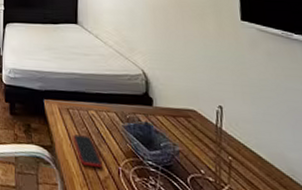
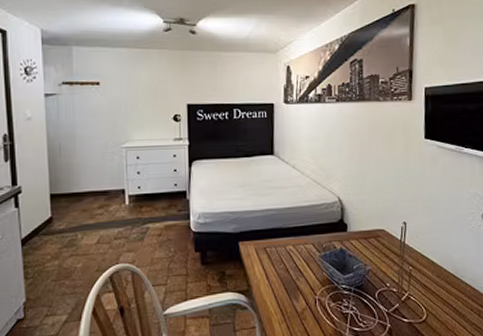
smartphone: present [73,134,103,167] -> none [271,272,300,302]

